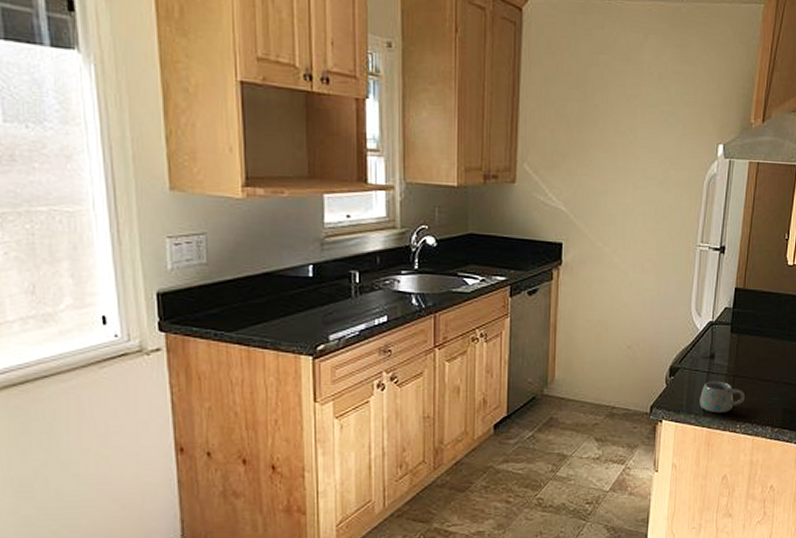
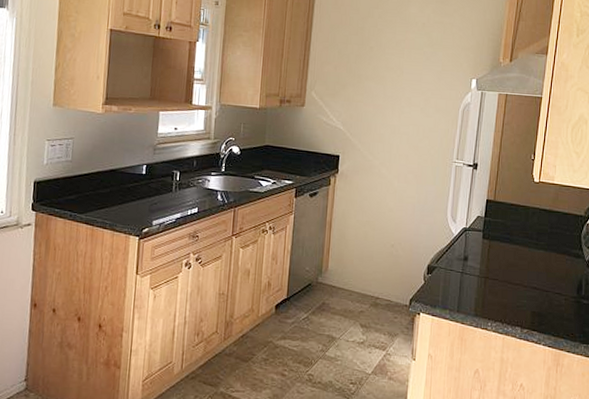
mug: present [700,381,746,414] -> none [454,280,496,311]

